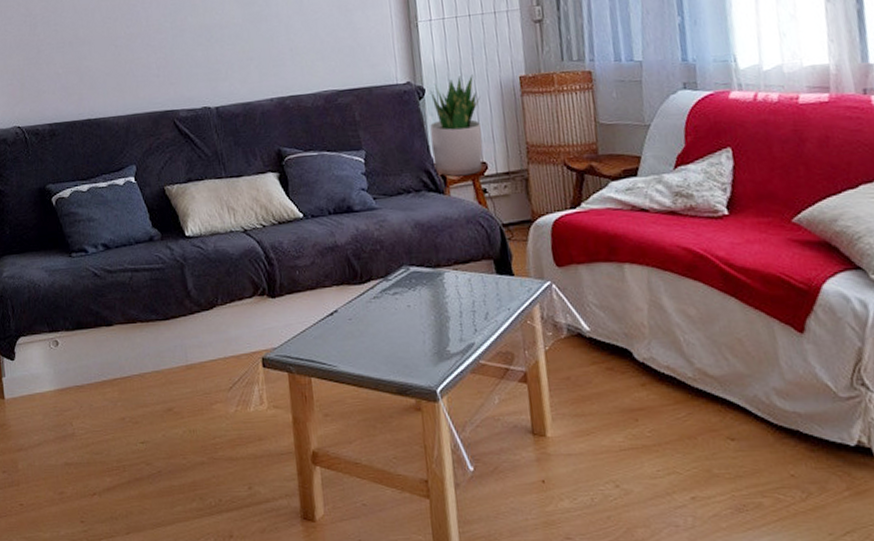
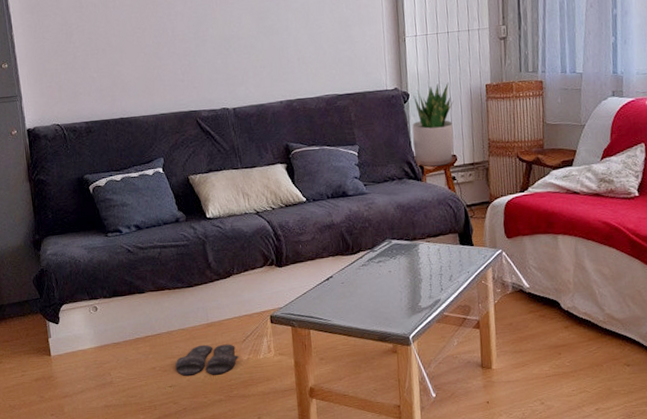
slippers: none [148,391,224,431] -> present [175,344,239,376]

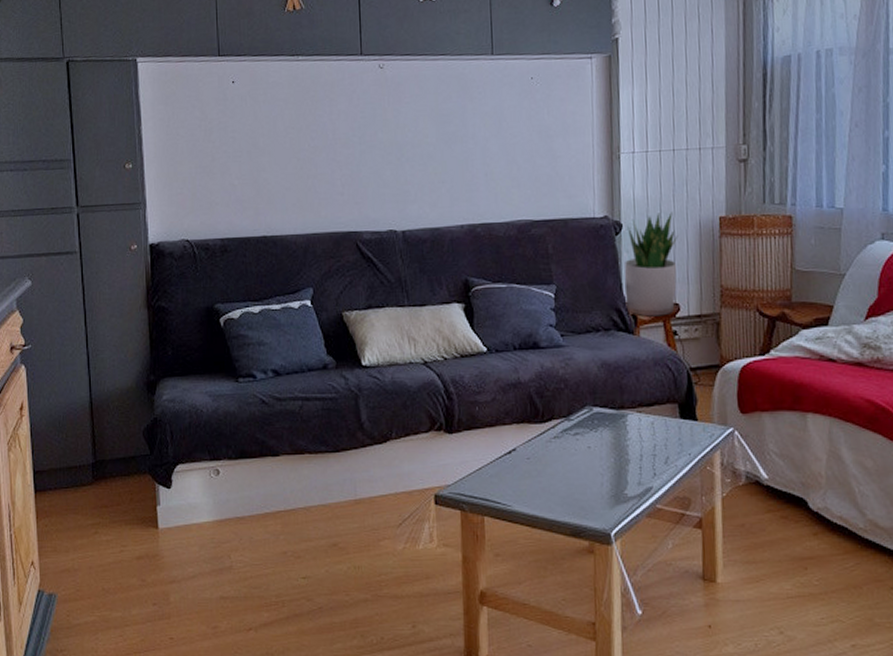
slippers: present [175,344,239,376] -> none [312,526,392,567]

